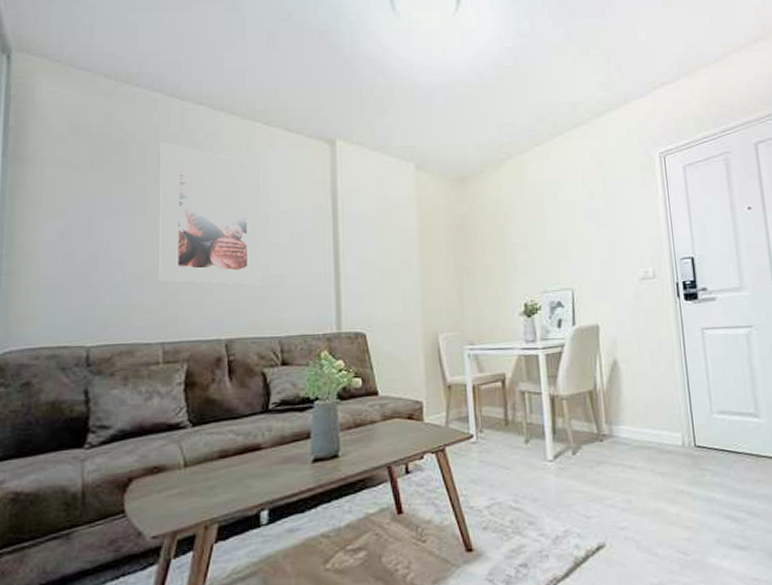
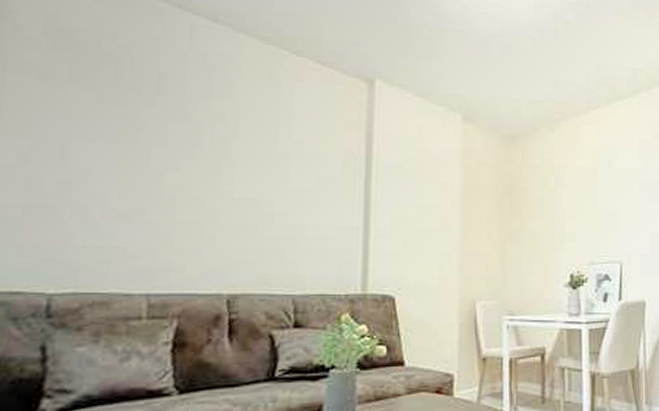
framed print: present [159,142,262,285] -> none [149,60,285,235]

